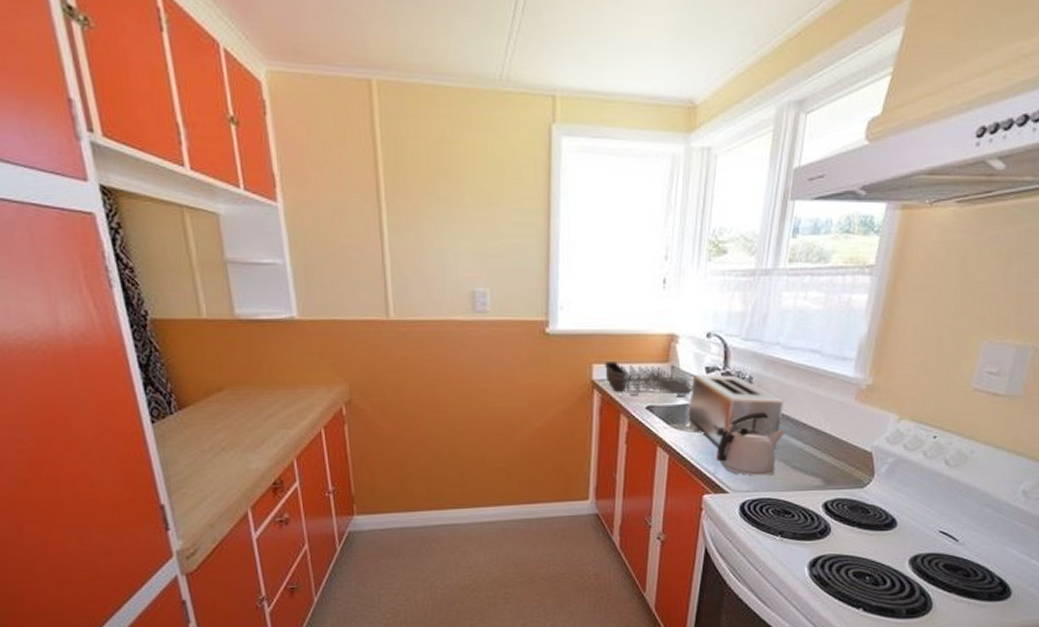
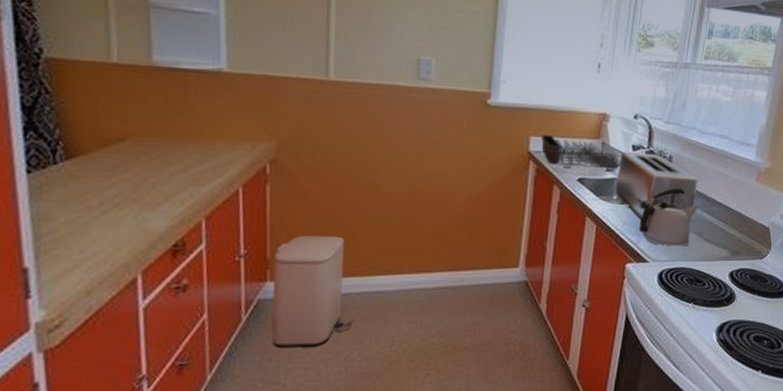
pedal bin: none [358,471,435,576] -> present [272,235,354,349]

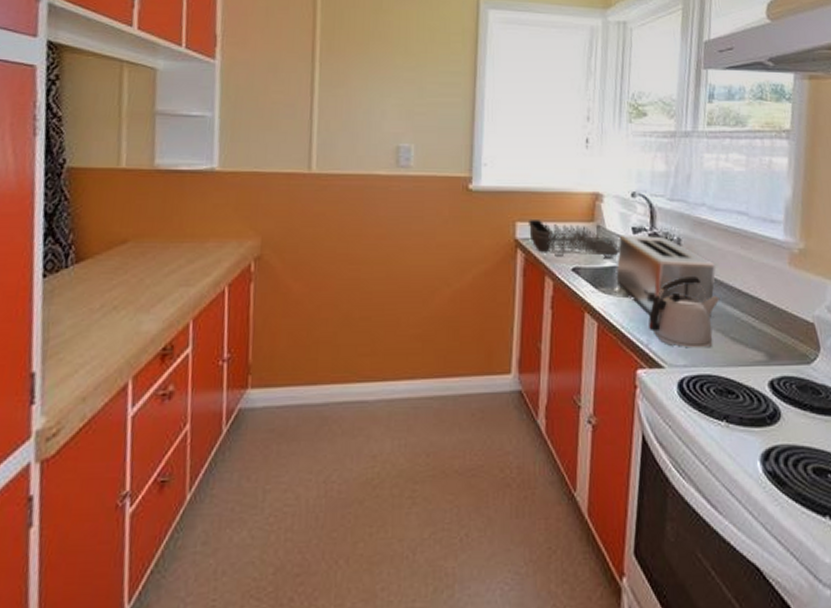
pedal bin: present [272,235,354,349] -> none [251,337,335,466]

